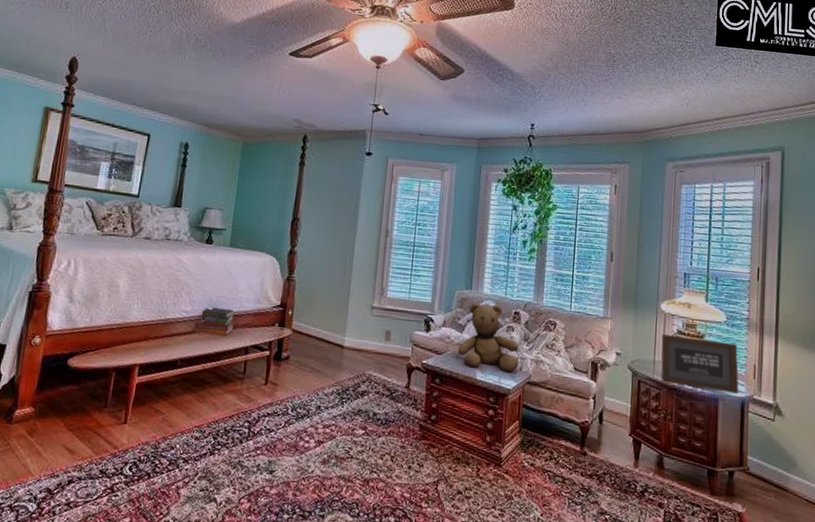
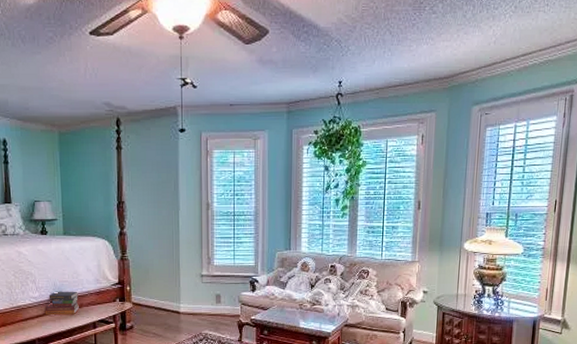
teddy bear: present [457,302,519,373] -> none [281,261,337,319]
picture frame: present [661,334,739,394] -> none [463,270,533,315]

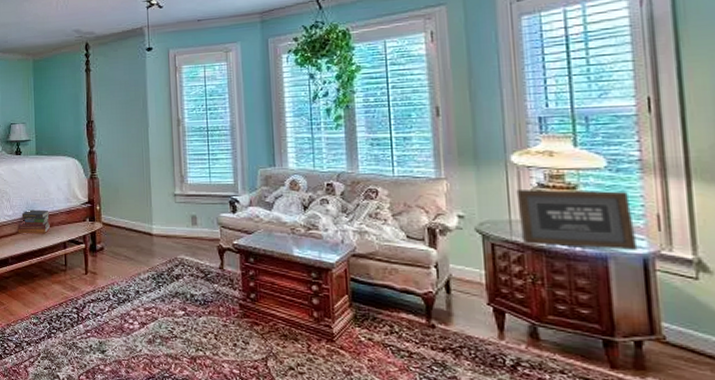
picture frame: none [463,270,533,315] -> present [516,190,638,250]

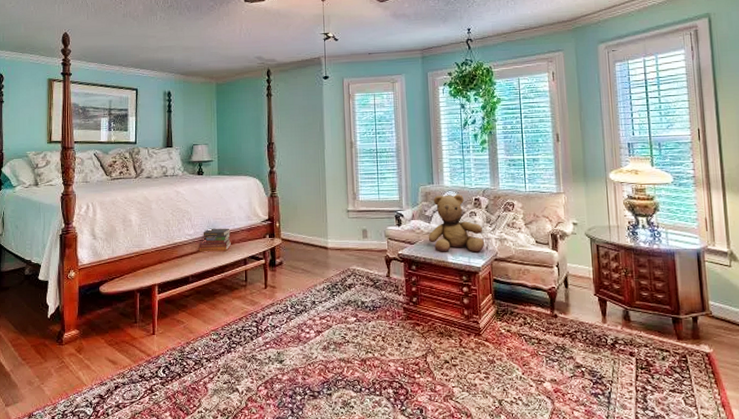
teddy bear: none [269,178,340,246] -> present [428,194,485,253]
picture frame: present [516,190,638,250] -> none [613,200,694,247]

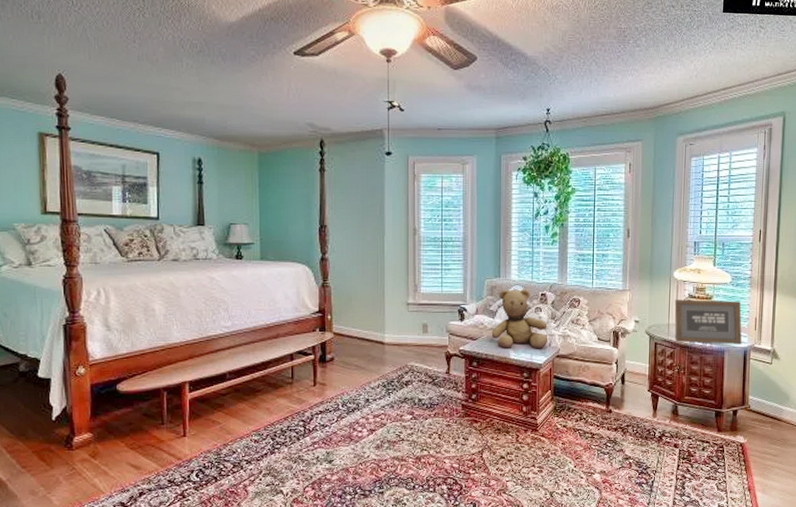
books: present [199,228,231,252] -> none [237,320,275,347]
picture frame: none [613,200,694,247] -> present [674,299,742,345]

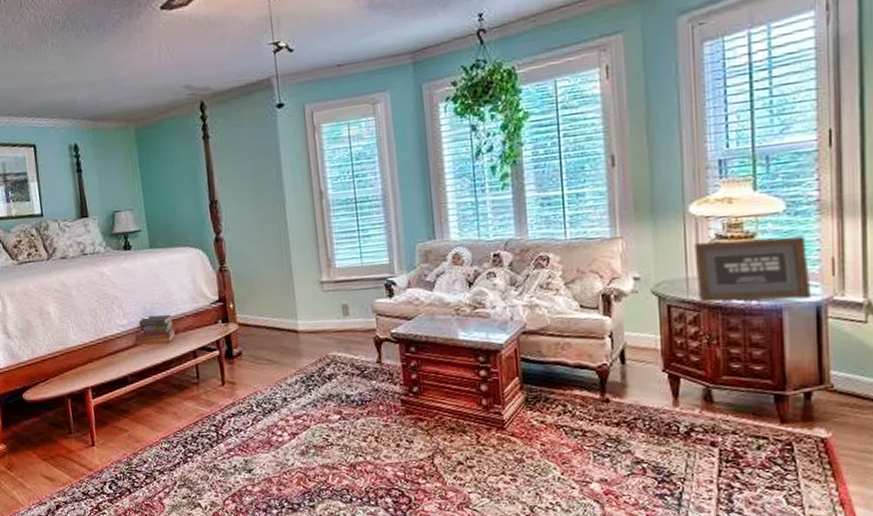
books: none [237,320,275,347] -> present [135,314,175,346]
teddy bear: present [491,289,548,349] -> none [430,250,509,328]

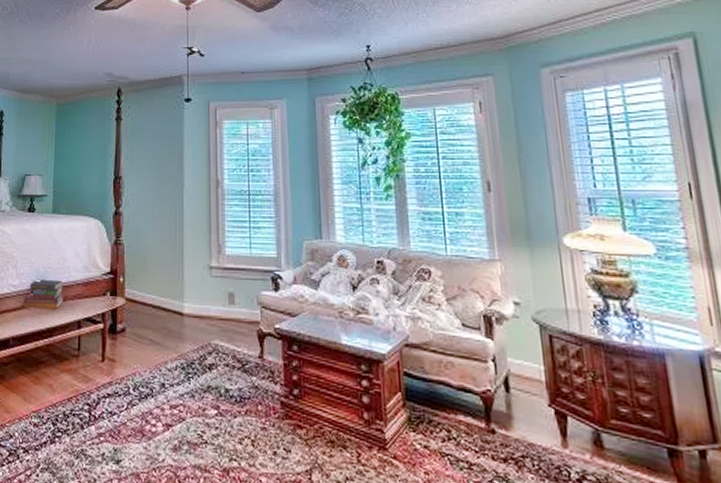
picture frame: present [694,235,812,302] -> none [570,276,693,346]

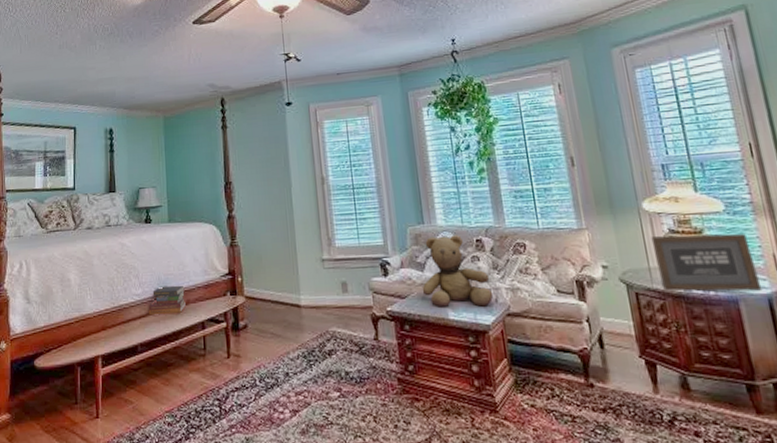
teddy bear: none [314,253,392,334] -> present [422,235,494,307]
picture frame: none [570,276,693,346] -> present [651,233,763,292]

